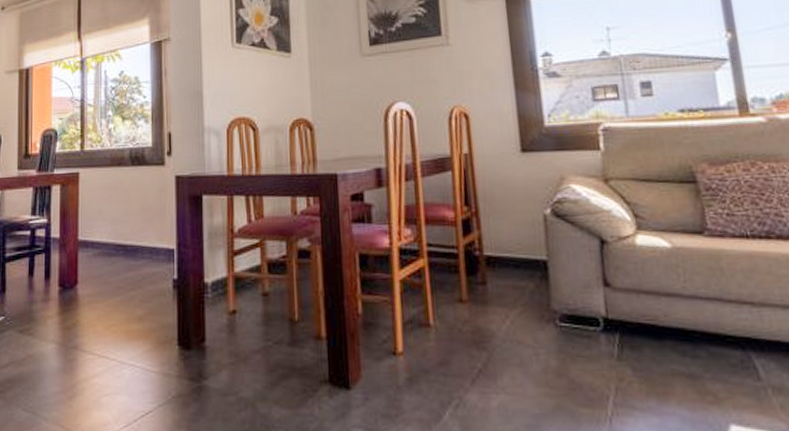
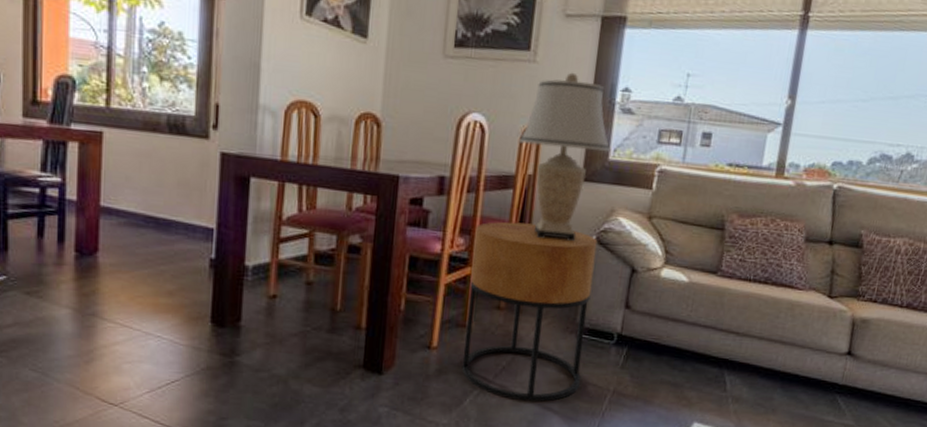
side table: none [421,204,573,411] -> present [462,221,598,402]
table lamp: none [447,47,544,218] -> present [518,72,611,241]

